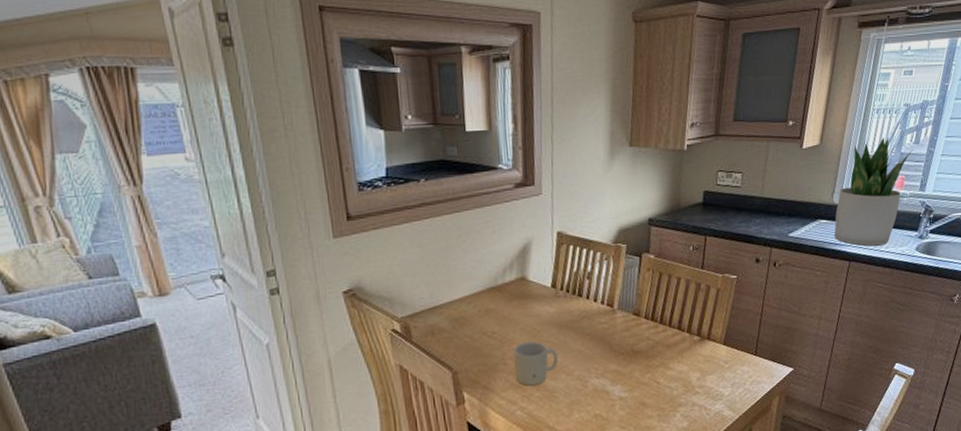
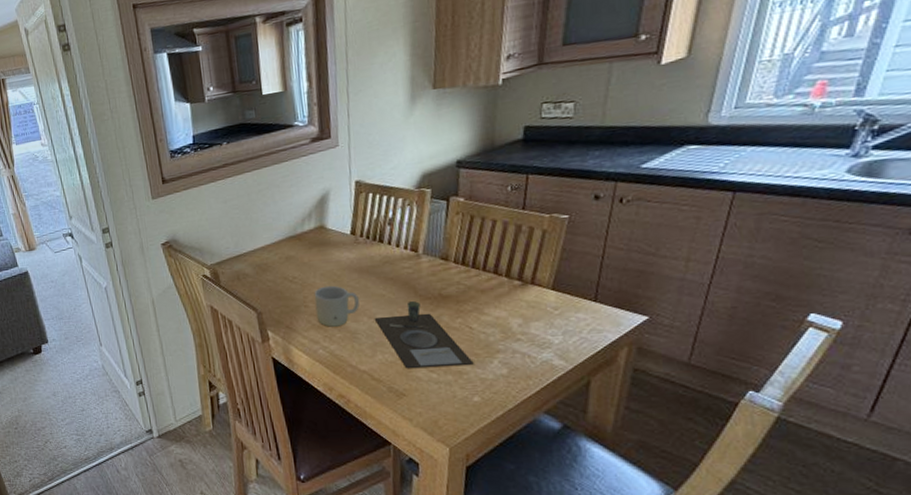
place setting: none [571,357,660,426] -> present [374,301,474,368]
planter: present [834,138,913,246] -> none [710,35,843,173]

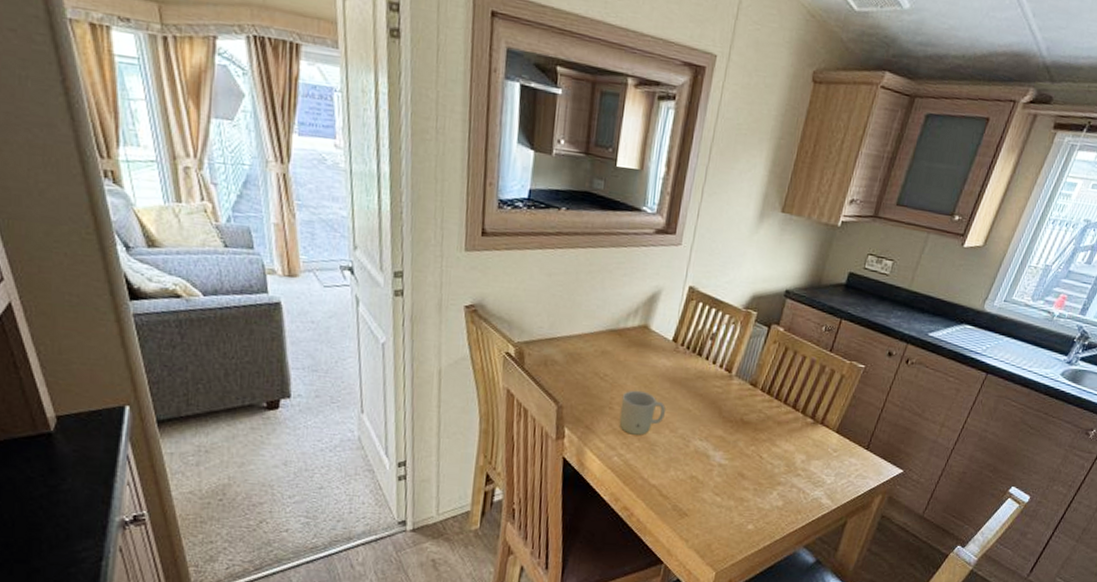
place setting: present [374,301,474,368] -> none [675,422,756,493]

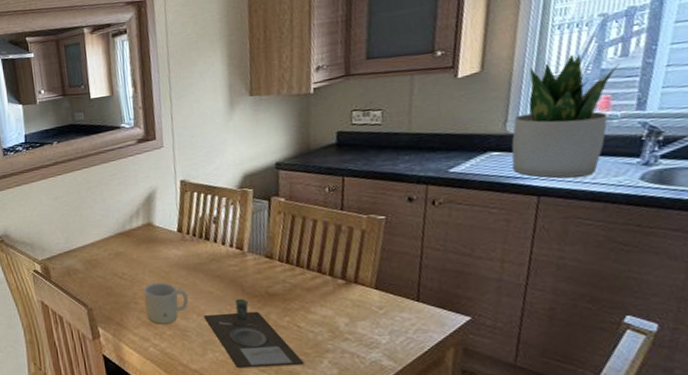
place setting: none [675,422,756,493] -> present [203,299,304,367]
planter: none [977,251,1083,364] -> present [511,54,620,179]

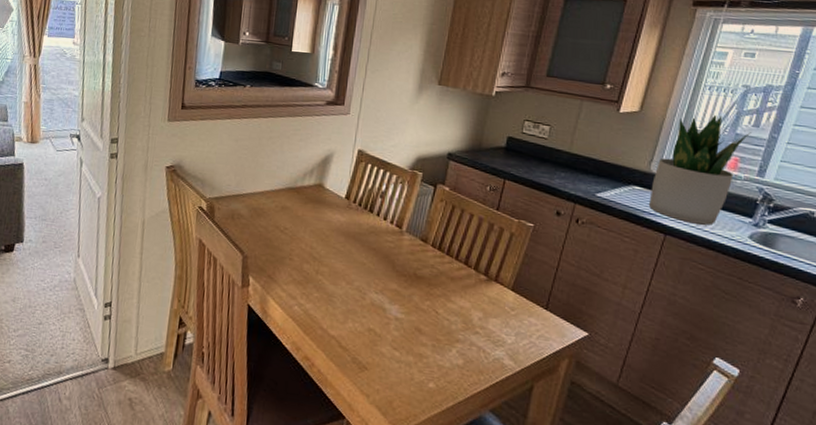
mug: present [143,282,188,324] -> none [298,243,341,286]
place setting: present [203,299,304,367] -> none [351,275,435,349]

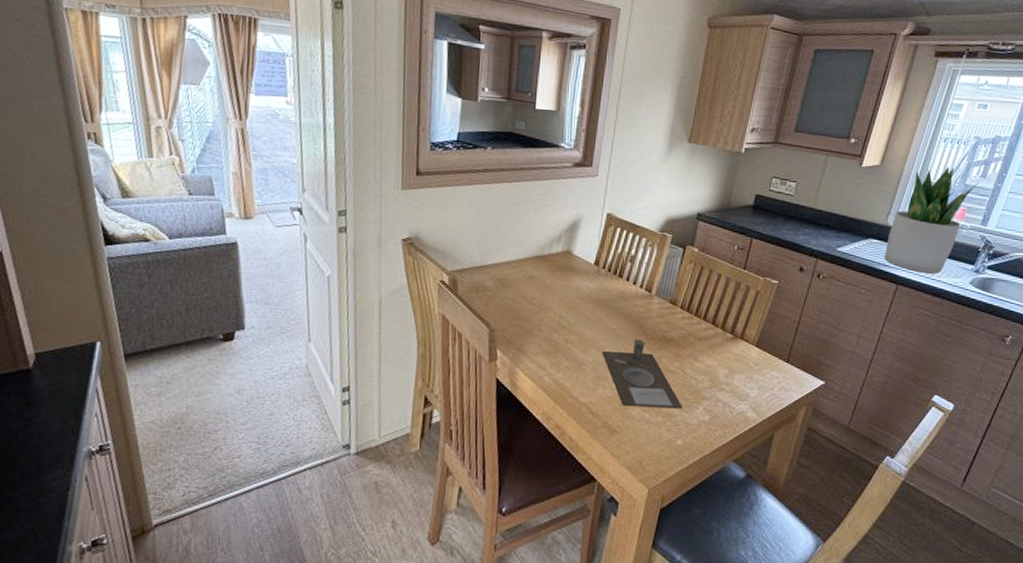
place setting: none [351,275,435,349] -> present [601,340,682,408]

